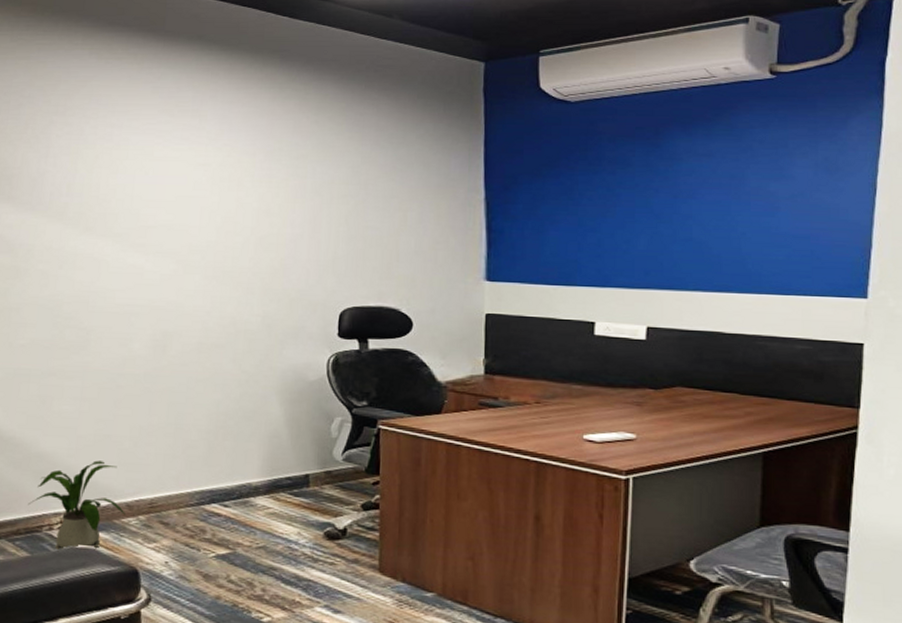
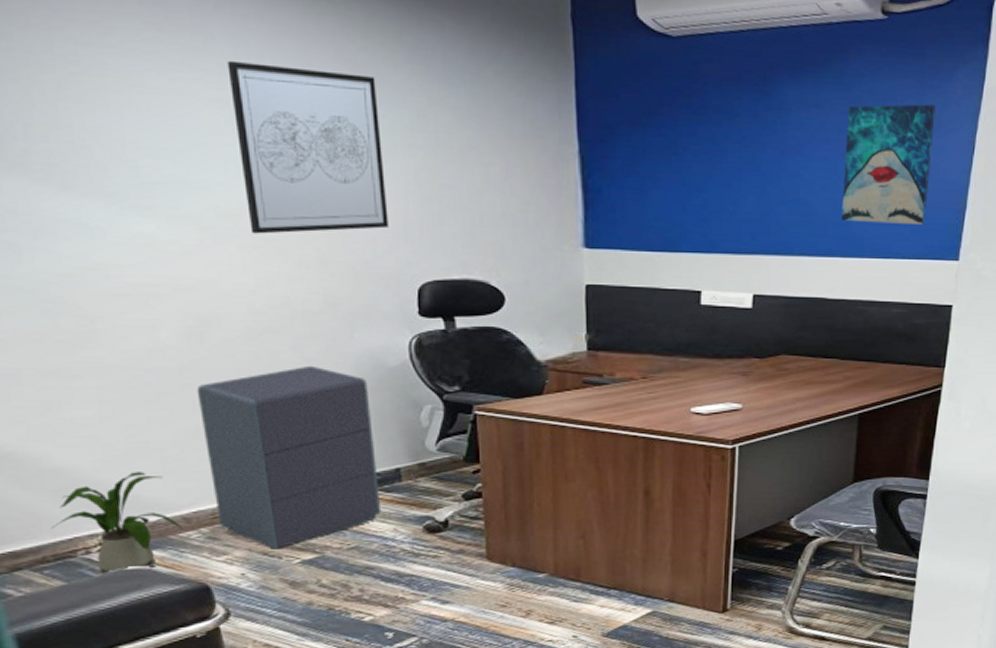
filing cabinet: none [154,376,290,542] -> present [196,365,382,549]
wall art: none [213,135,322,267] -> present [227,60,389,234]
wall art: none [736,151,831,263] -> present [842,104,935,225]

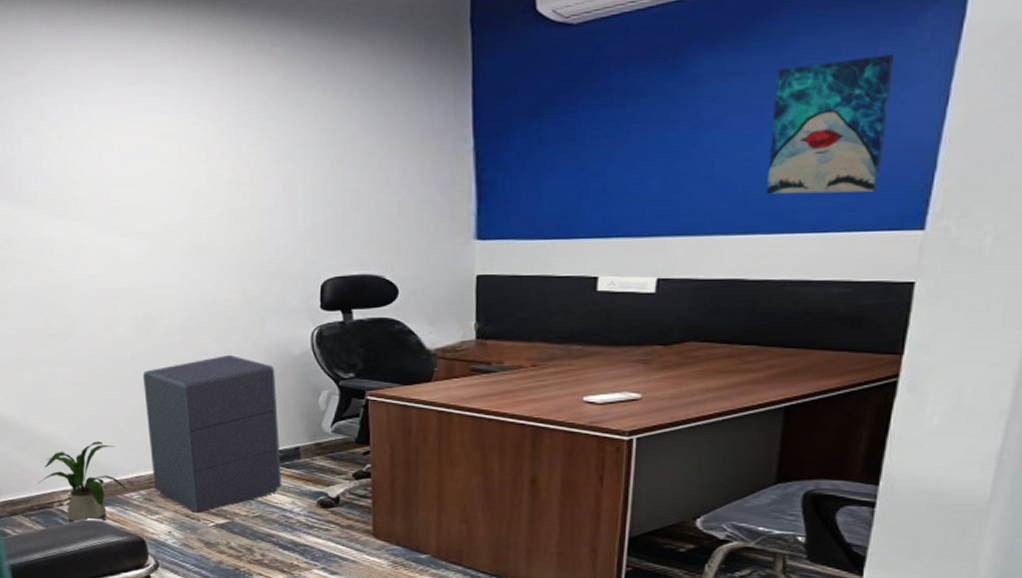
wall art: present [227,60,389,234] -> none [177,100,298,244]

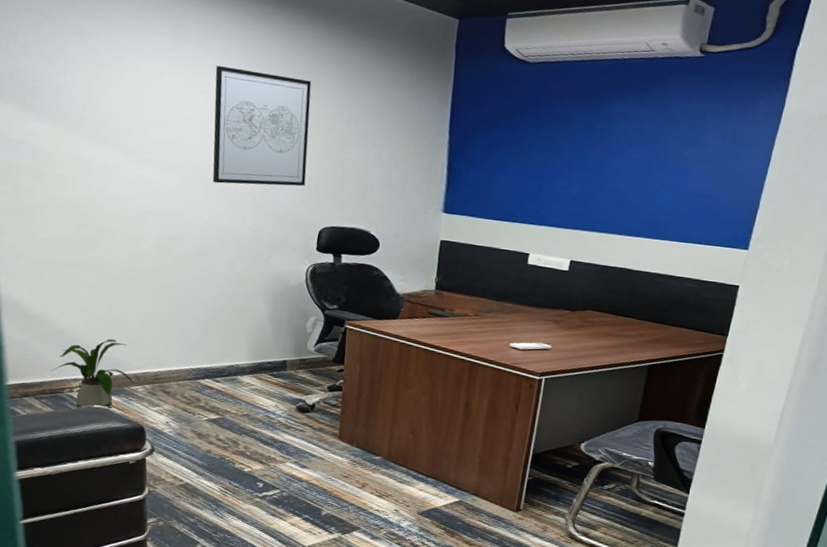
filing cabinet: present [142,354,282,513] -> none [158,278,274,408]
wall art: none [177,100,298,244] -> present [212,65,312,187]
wall art: present [767,54,894,194] -> none [650,121,739,218]

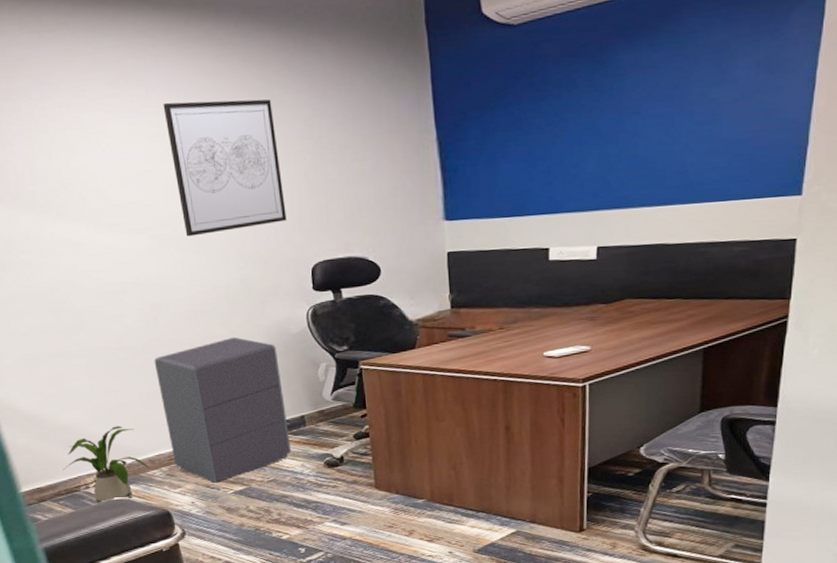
filing cabinet: none [158,278,274,408] -> present [154,337,292,483]

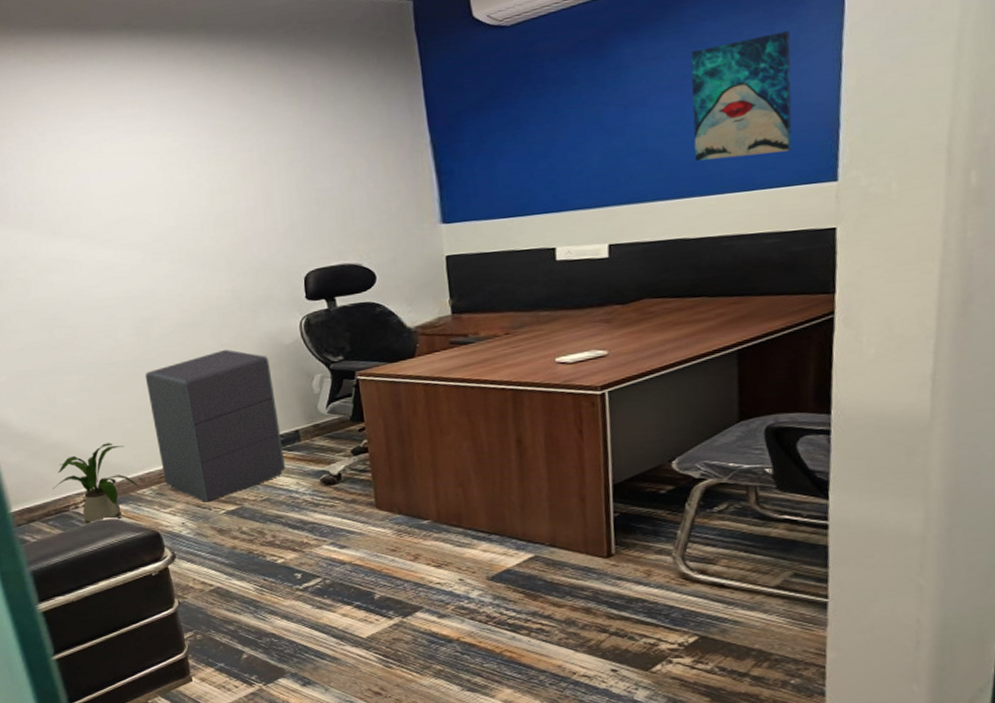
wall art: present [163,99,287,237] -> none [156,113,278,250]
wall art: none [680,48,772,170] -> present [690,31,793,161]

